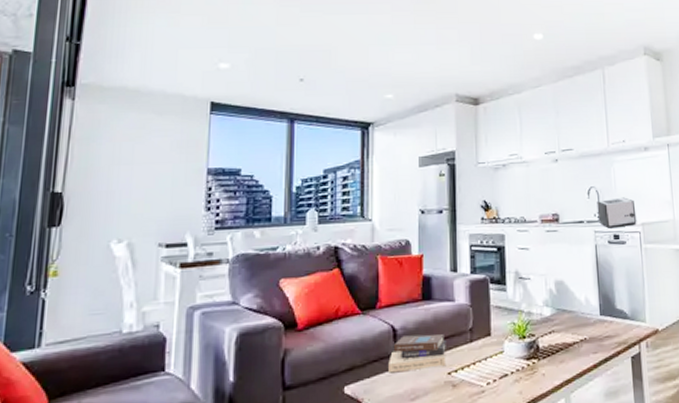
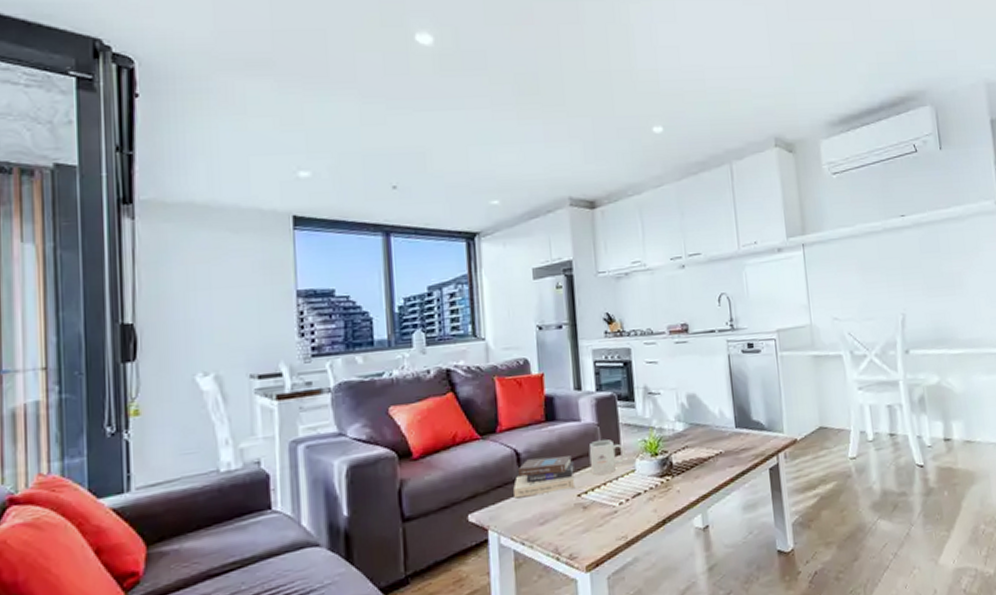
mug: none [461,319,495,355] -> present [588,439,626,476]
toaster: present [596,197,637,229] -> none [728,303,772,337]

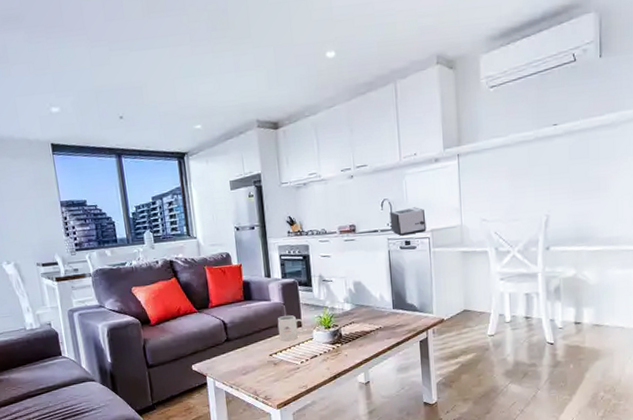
books: present [513,456,574,499] -> none [223,326,267,356]
toaster: none [728,303,772,337] -> present [389,207,427,236]

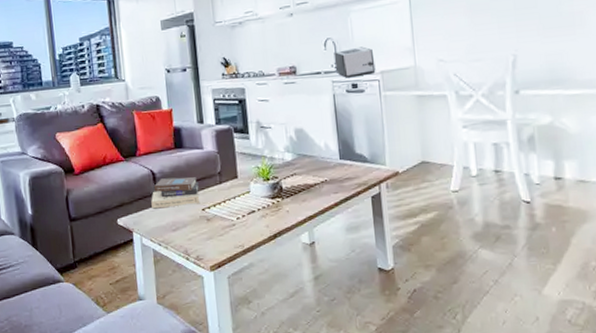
books: none [223,326,267,356] -> present [151,177,199,209]
mug: present [277,314,305,342] -> none [210,164,242,195]

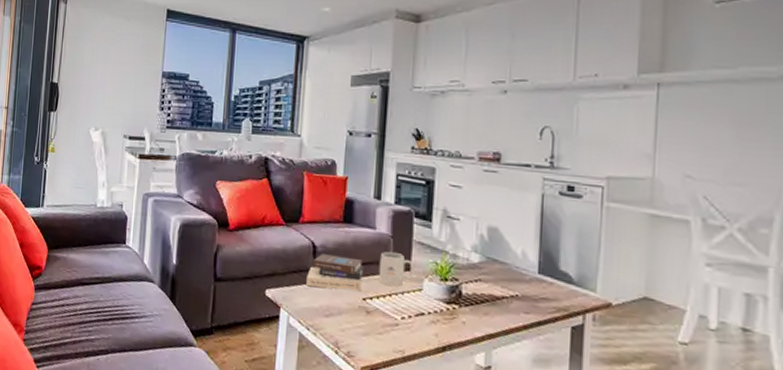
mug: none [210,164,242,195] -> present [378,251,415,287]
toaster: present [333,46,376,78] -> none [549,142,601,179]

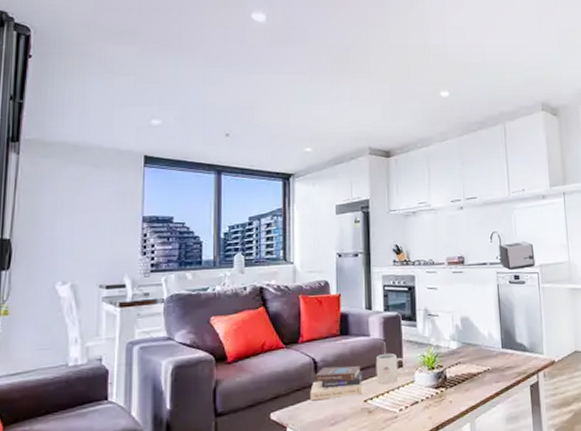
toaster: none [549,142,601,179] -> present [498,241,535,270]

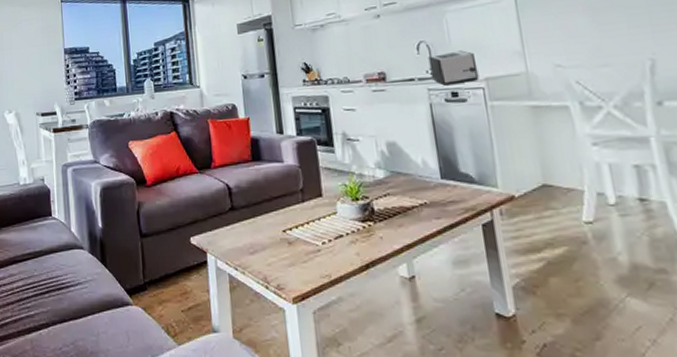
books: present [310,365,362,401] -> none [226,193,279,228]
mug: present [375,352,407,385] -> none [291,180,327,215]

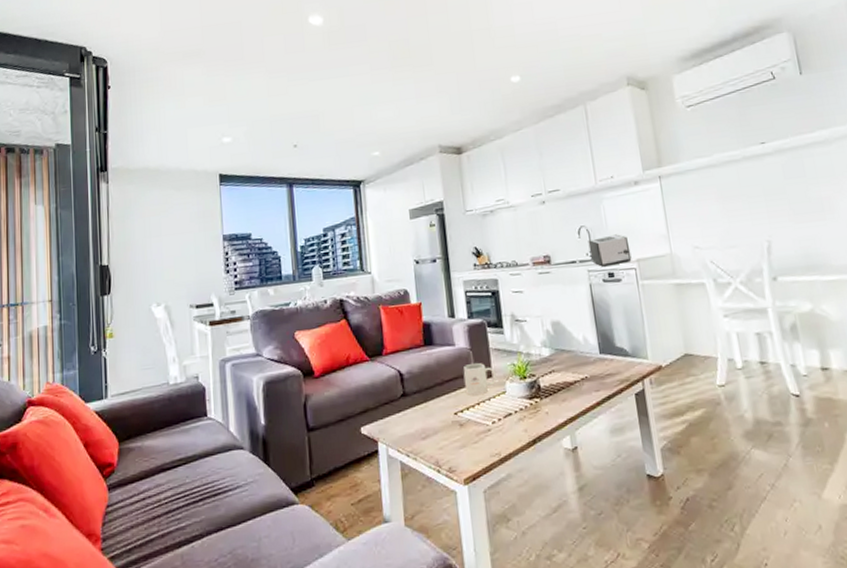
mug: none [291,180,327,215] -> present [463,362,497,396]

